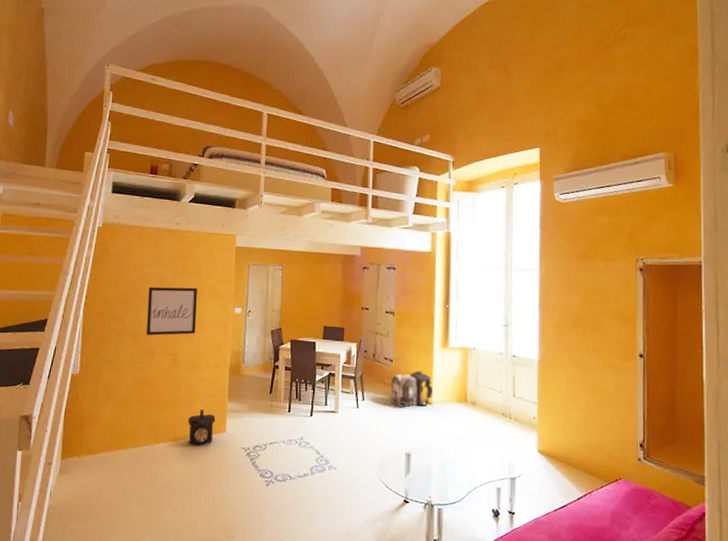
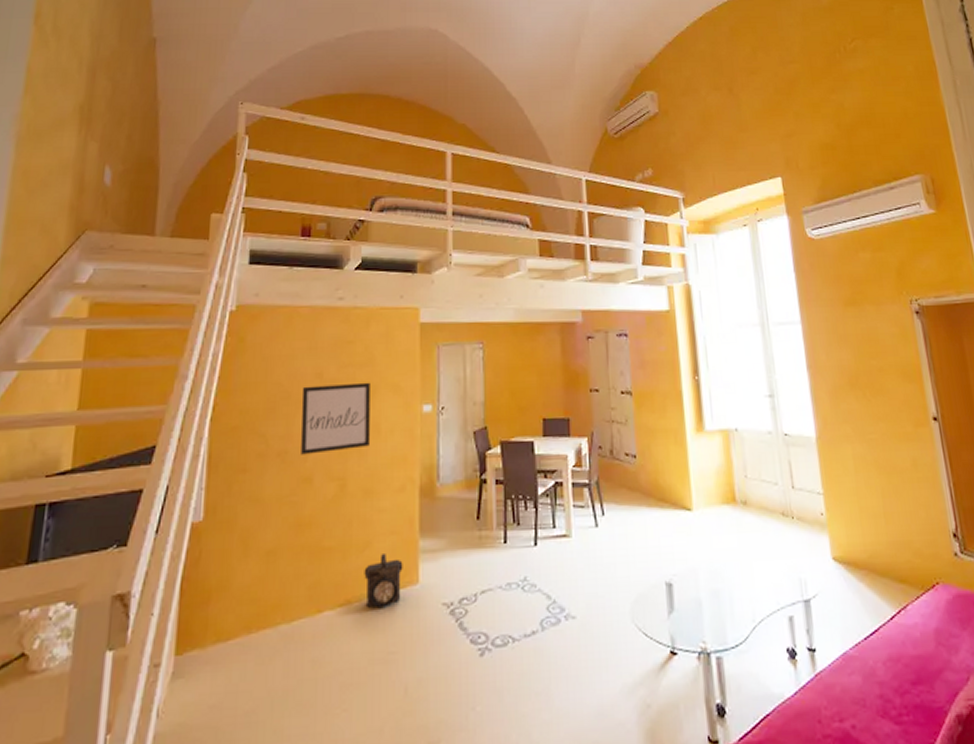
architectural model: present [384,370,434,408] -> none [628,466,692,520]

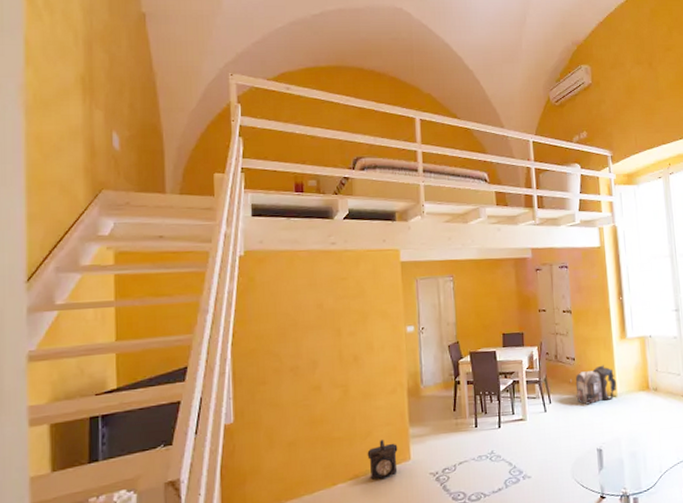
wall art: present [300,382,370,455] -> none [306,310,365,369]
architectural model: none [628,466,692,520] -> present [569,365,617,405]

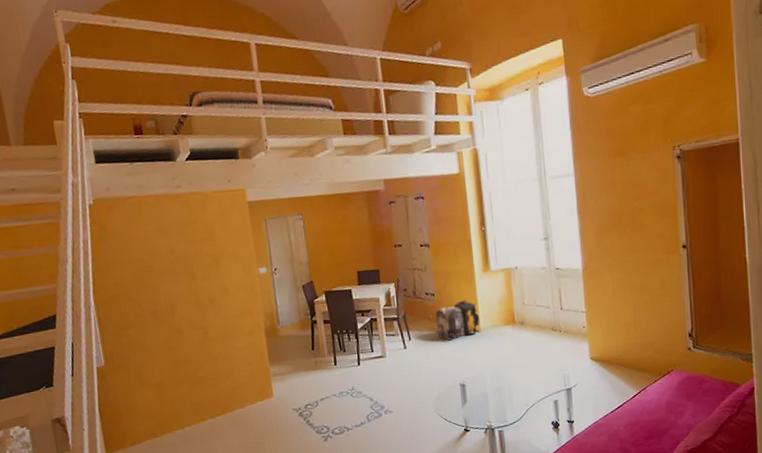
lantern: present [367,440,398,480] -> none [231,379,262,415]

